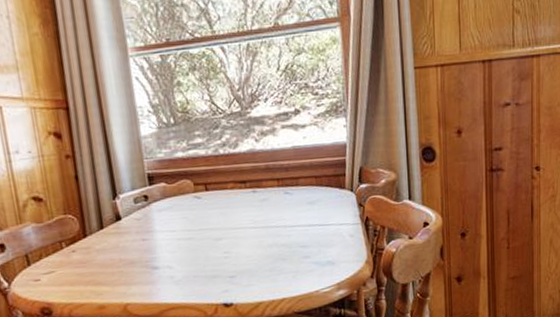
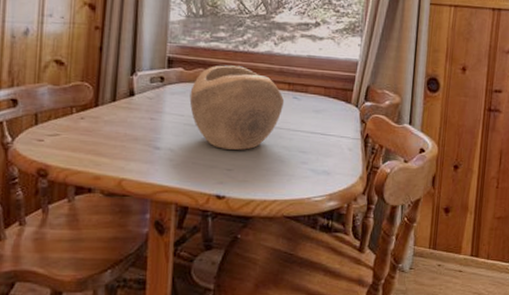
decorative bowl: none [177,170,276,258] -> present [189,65,285,150]

